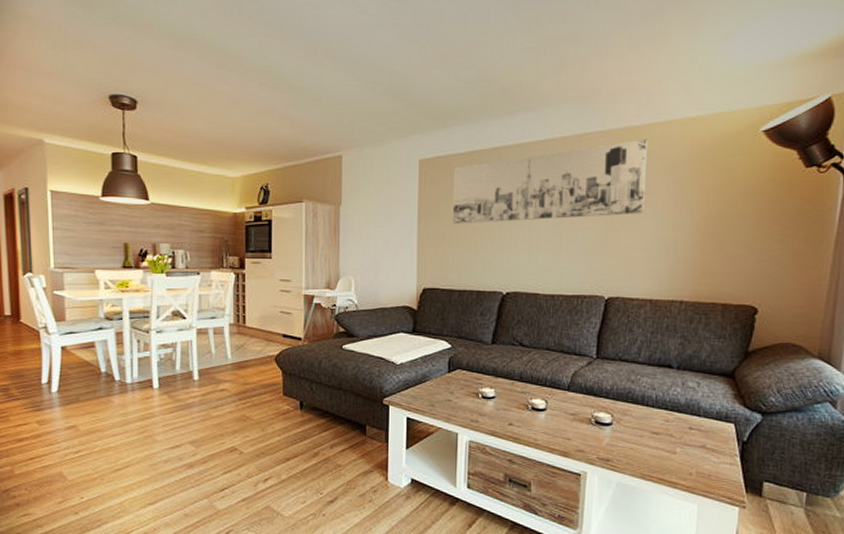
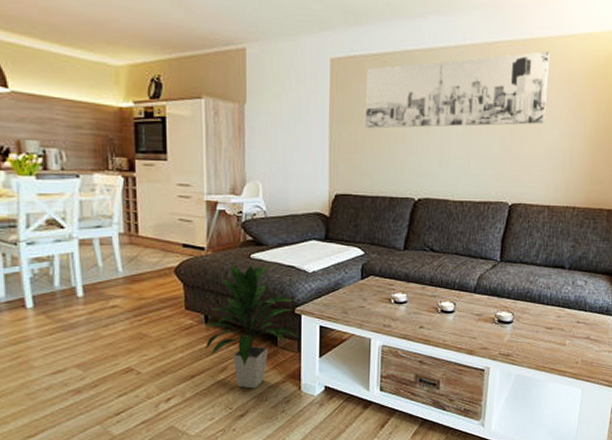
indoor plant: none [300,354,385,476] -> present [206,264,297,389]

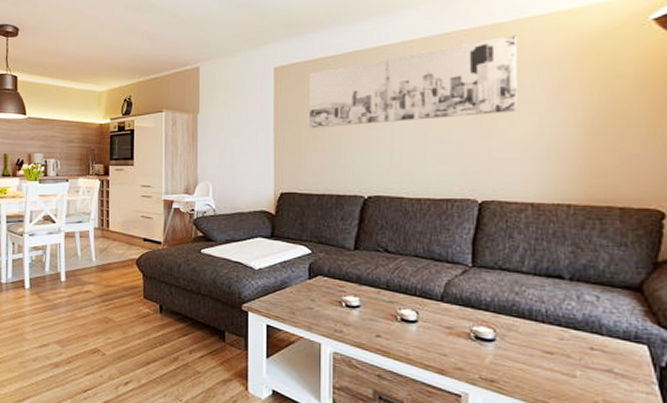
indoor plant: present [206,264,297,389] -> none [160,259,244,383]

